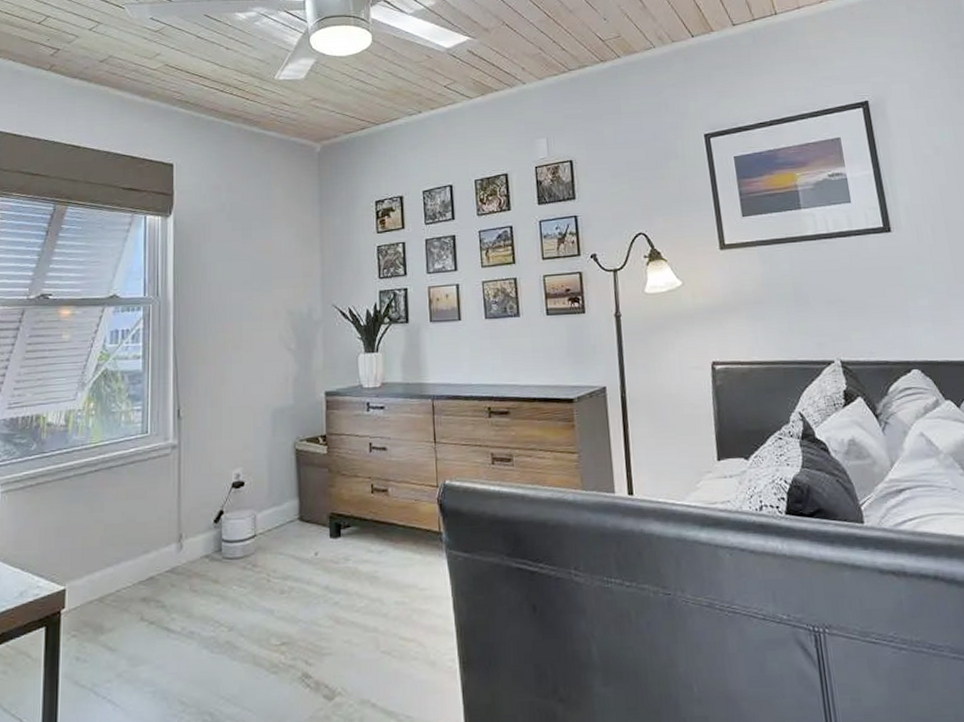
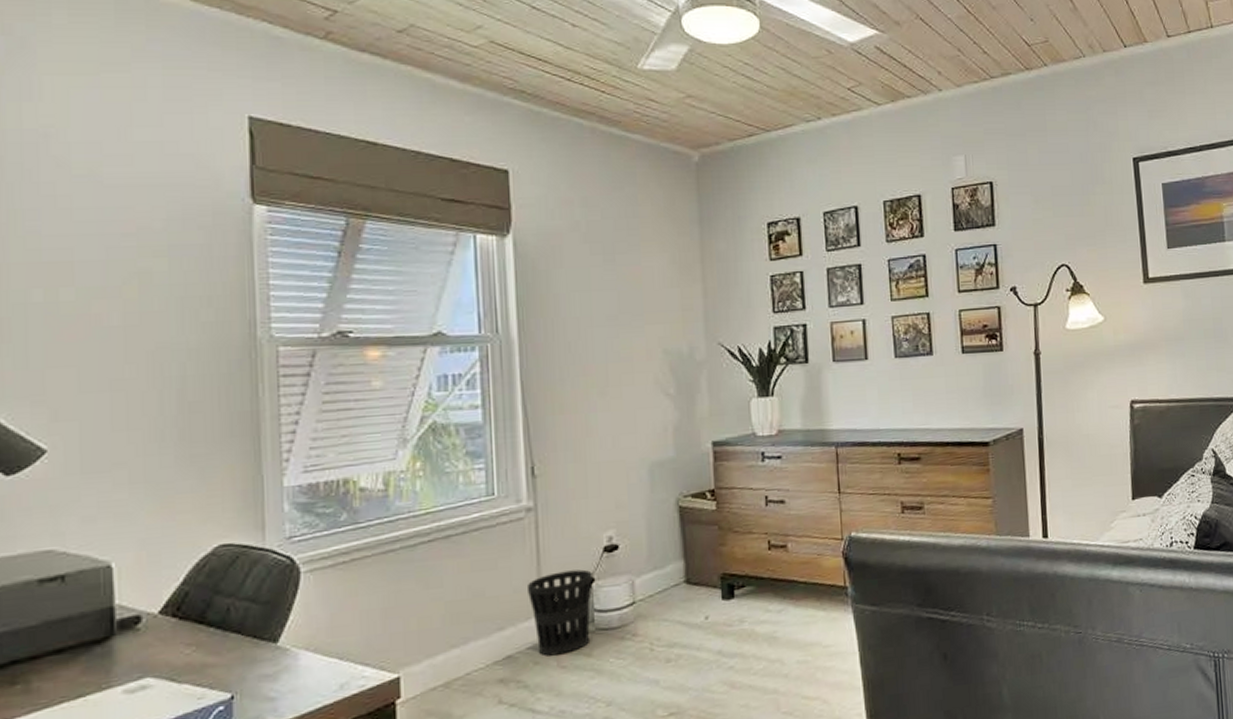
wastebasket: none [168,502,222,580] -> present [526,569,593,656]

